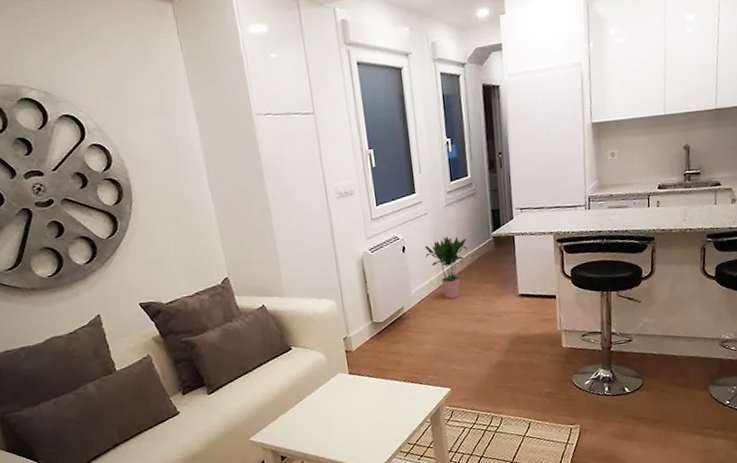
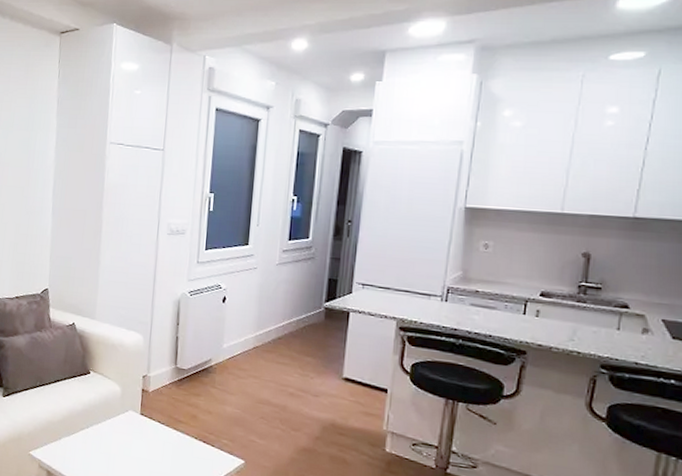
potted plant: present [424,235,467,299] -> none [245,295,294,364]

